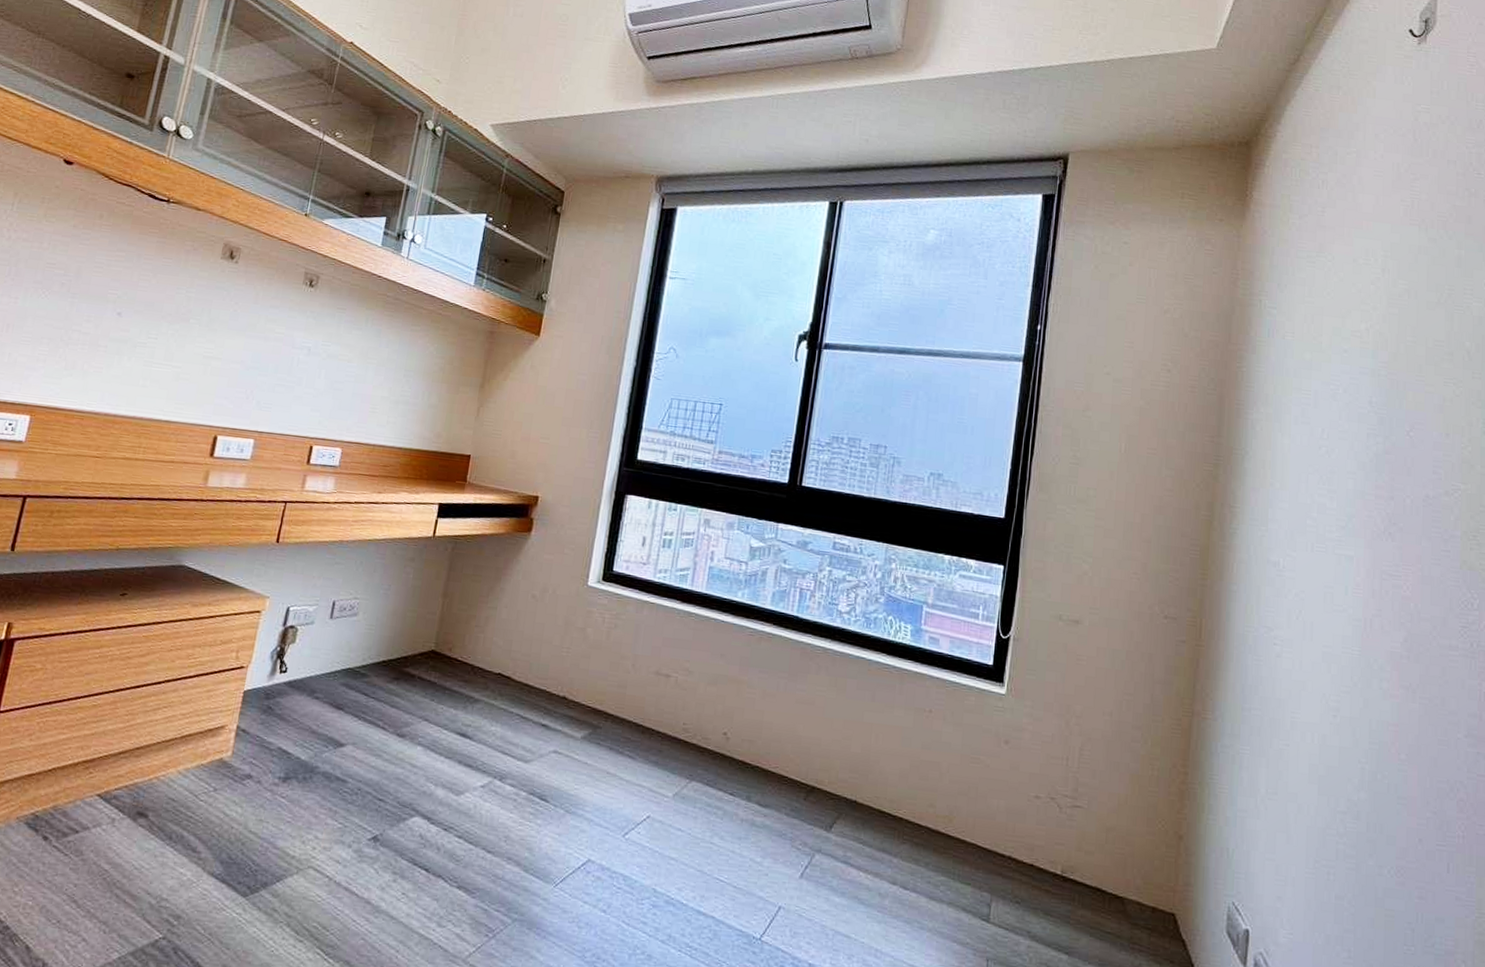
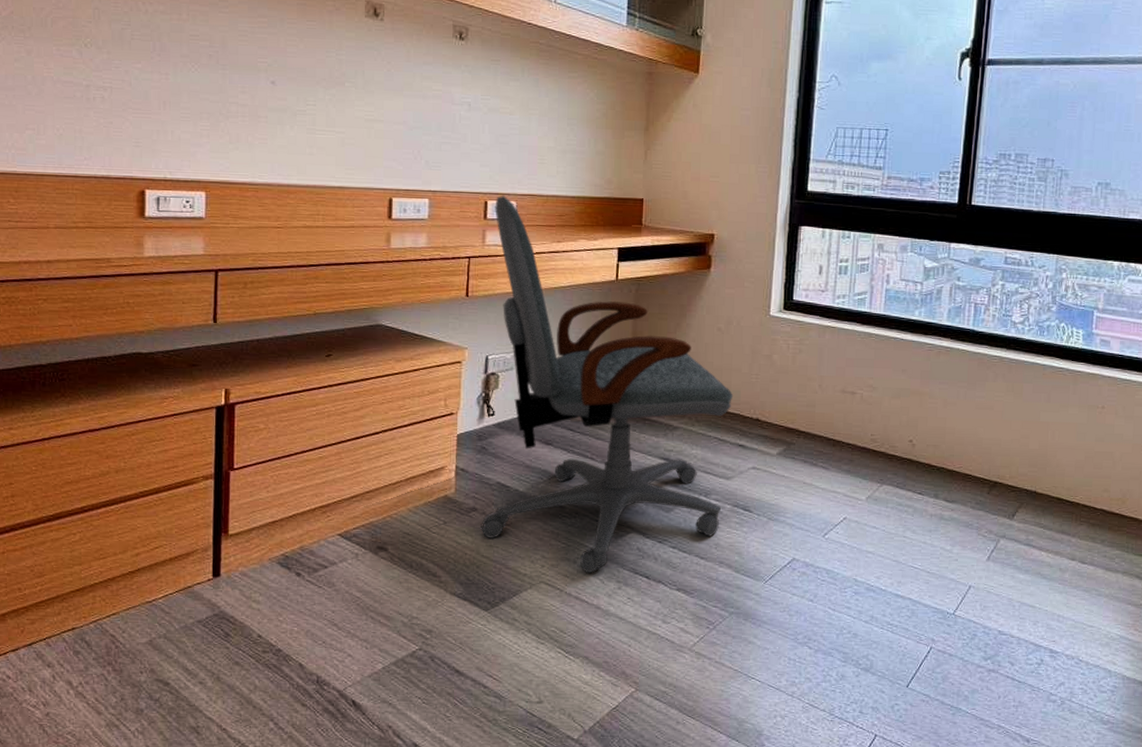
office chair: none [253,441,542,861] -> present [481,195,734,574]

